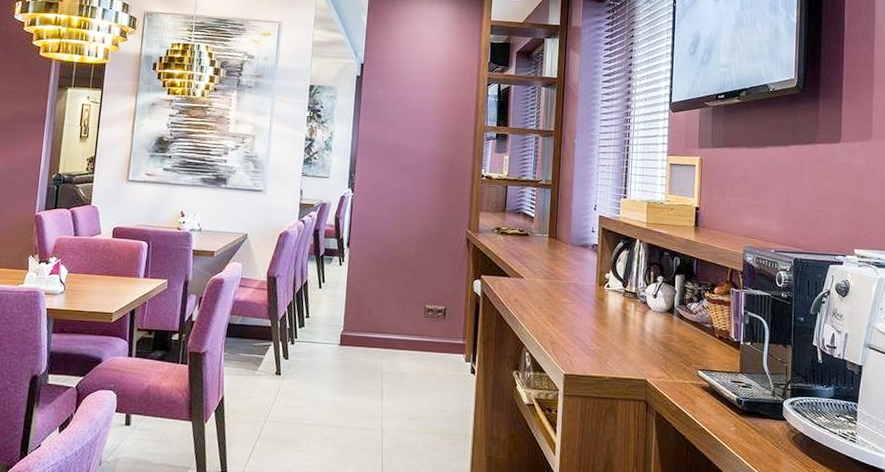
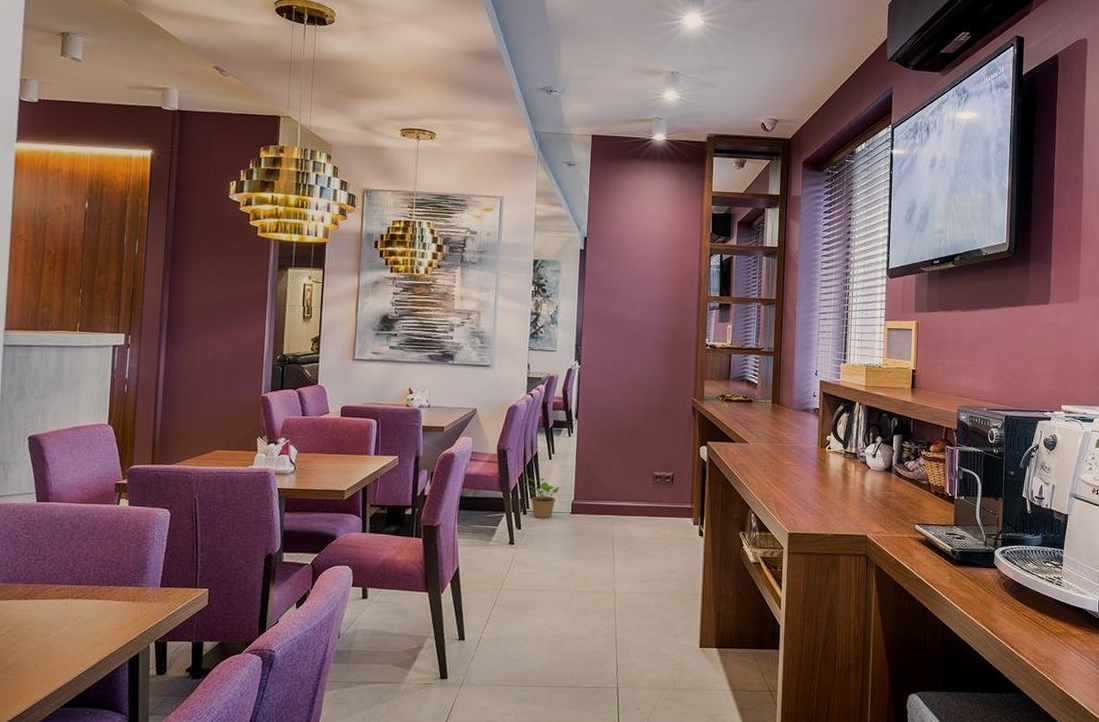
potted plant: none [293,307,329,349] -> present [524,478,560,519]

